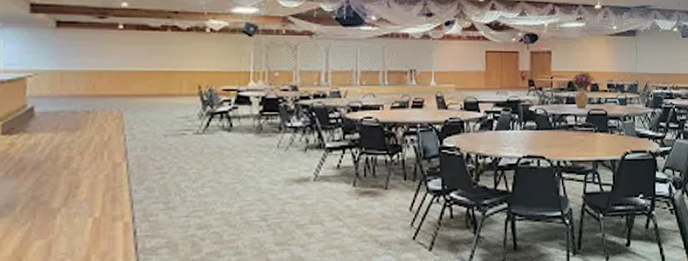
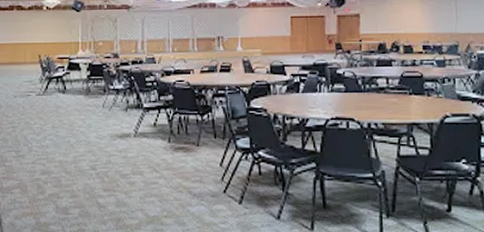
flower arrangement: present [572,70,594,109] -> none [382,32,407,72]

